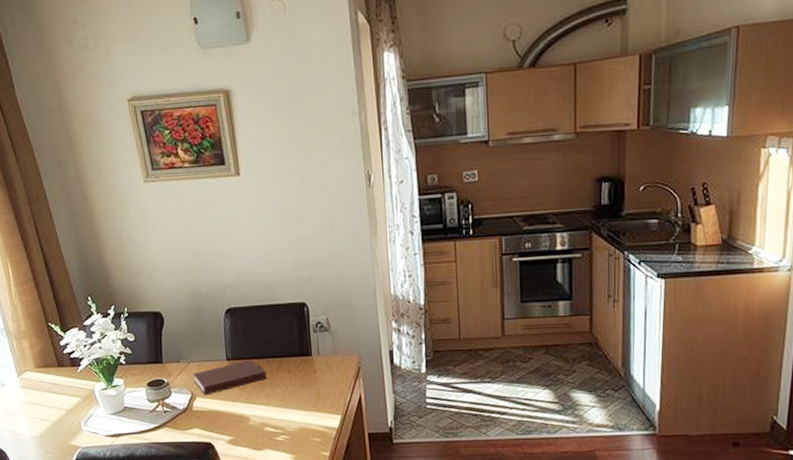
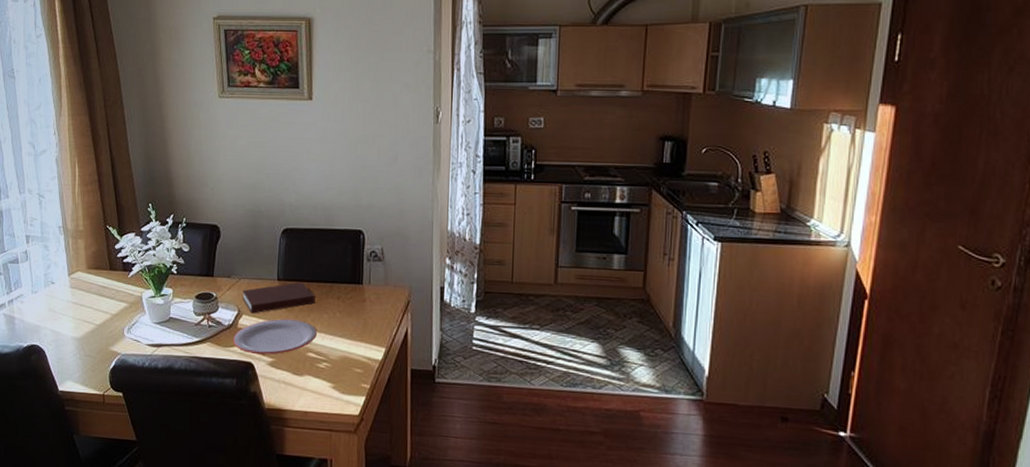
plate: none [189,396,272,434] -> present [232,318,317,355]

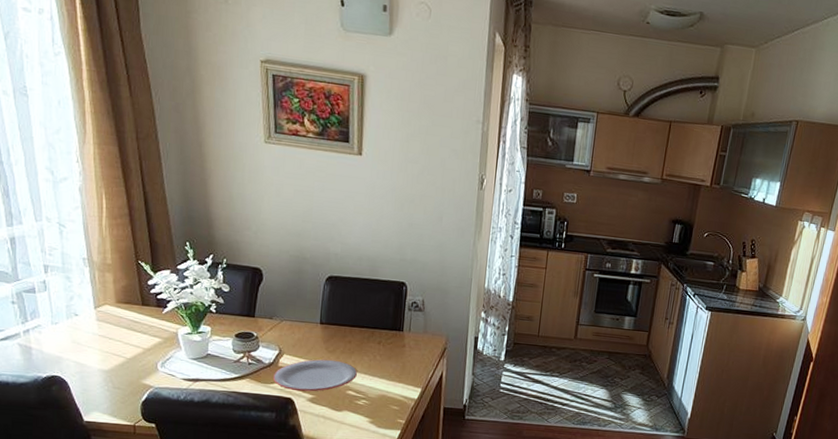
notebook: present [242,282,315,314] -> none [284,326,357,354]

